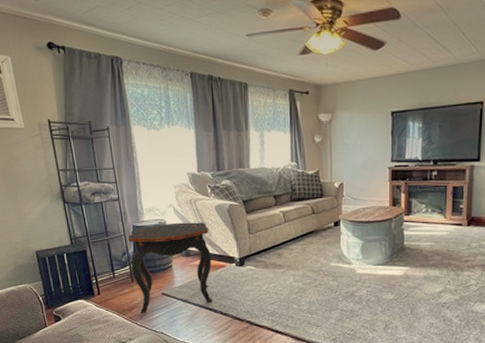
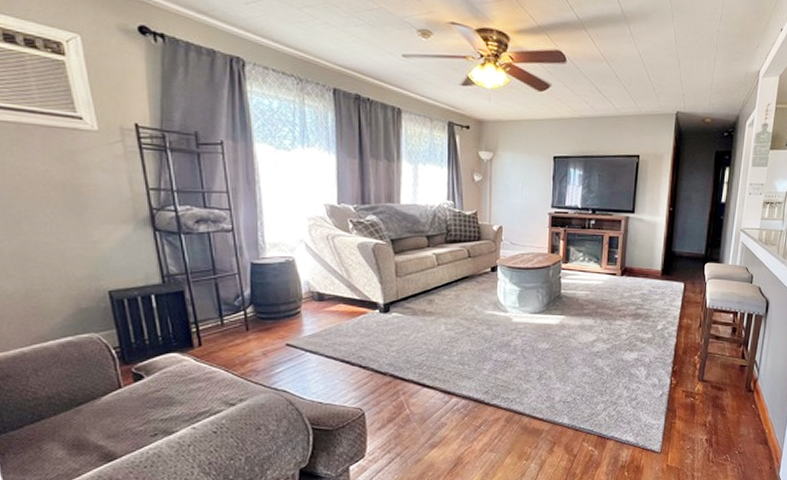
side table: present [128,222,213,314] -> none [244,261,350,370]

